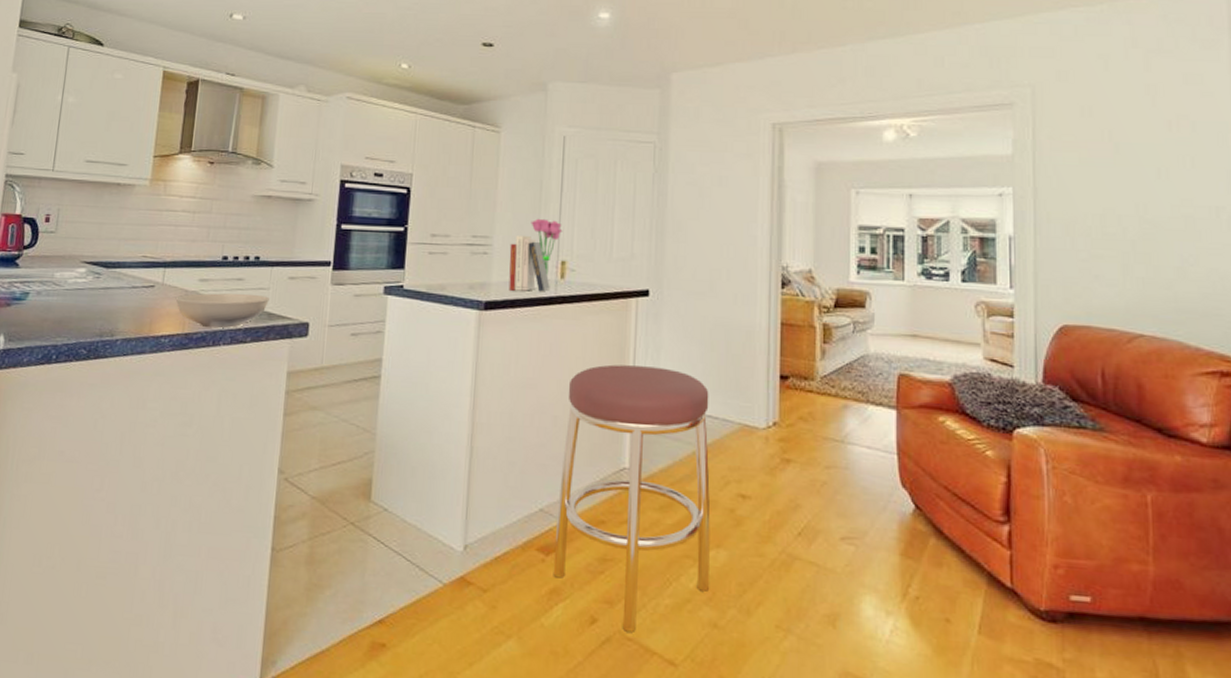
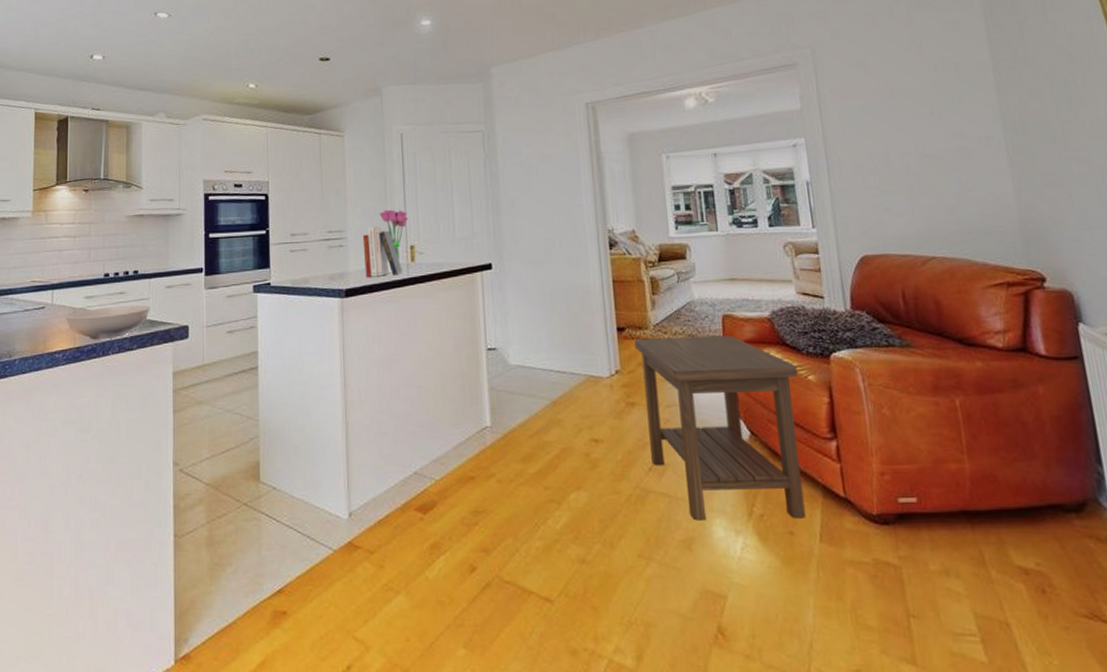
bar stool: present [553,364,711,632] -> none [428,332,574,576]
side table: none [798,390,975,606] -> present [634,335,806,521]

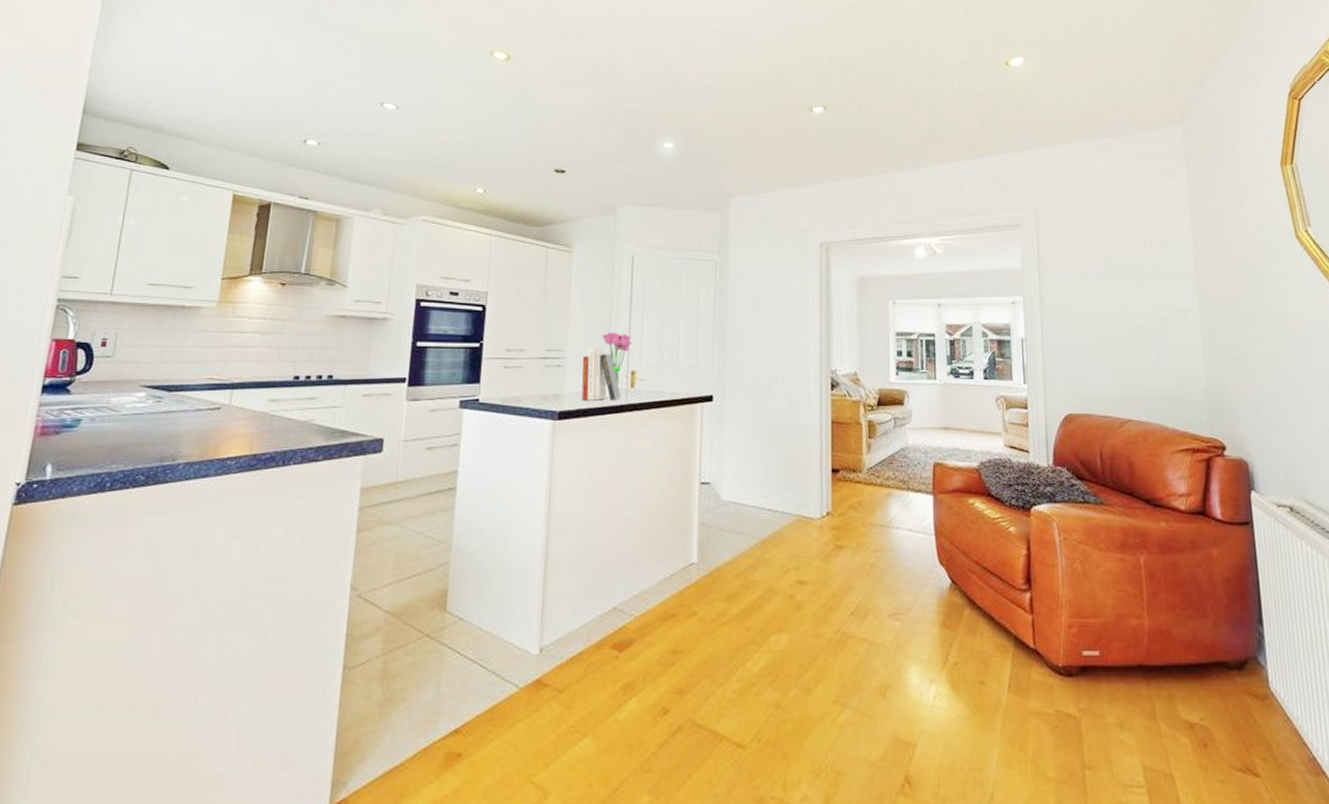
bowl: present [65,305,151,340] -> none [243,412,344,448]
side table: present [634,335,806,521] -> none [848,481,1000,668]

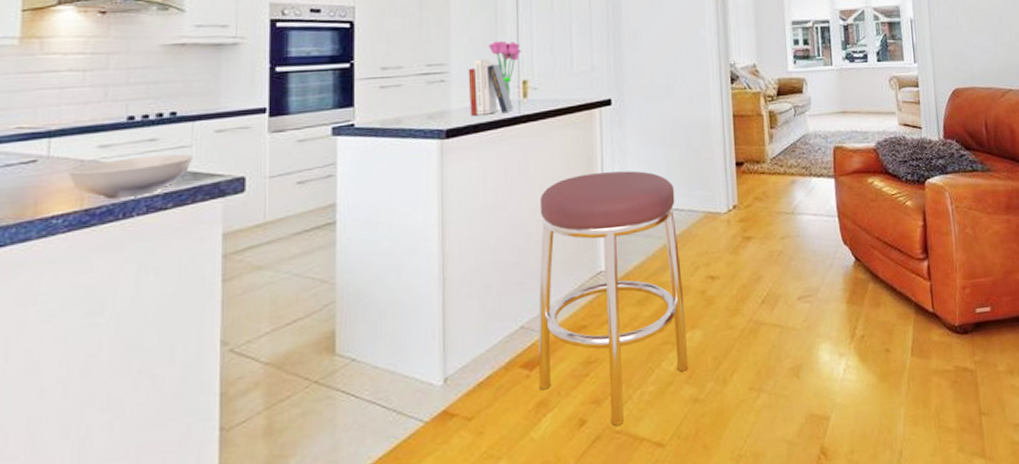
bowl: none [243,412,344,448] -> present [67,154,194,200]
bar stool: none [626,466,772,719] -> present [538,170,688,426]

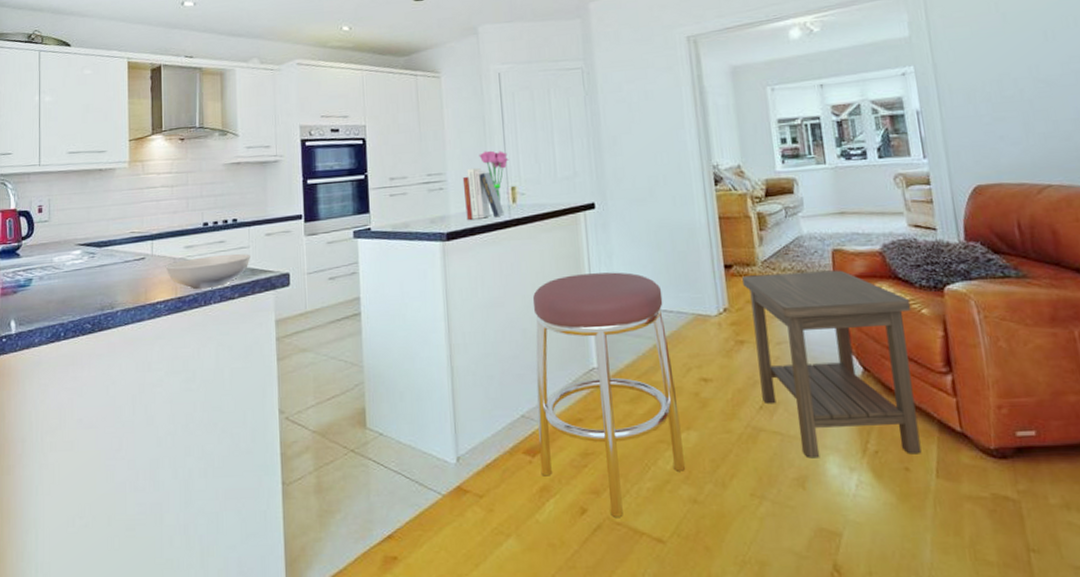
side table: none [752,166,900,348] -> present [742,270,922,459]

